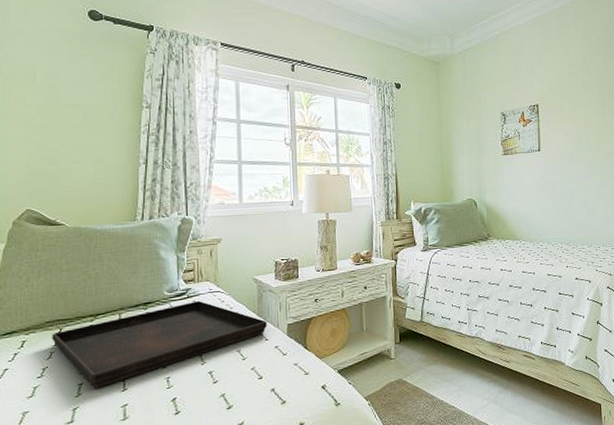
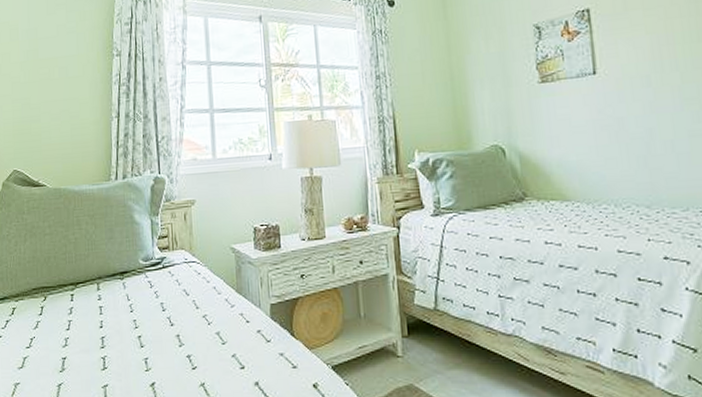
serving tray: present [52,300,267,389] -> none [38,271,248,365]

